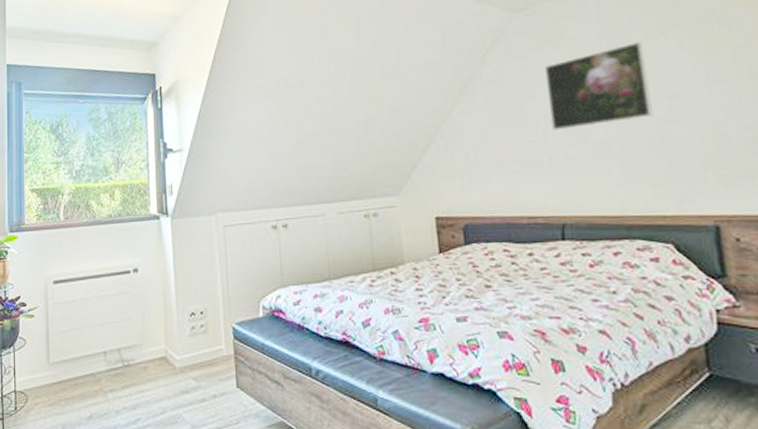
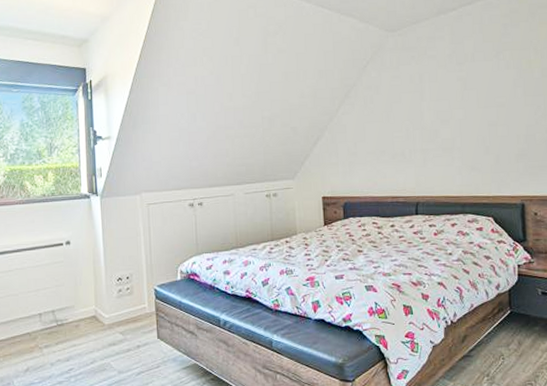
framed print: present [544,42,653,131] -> none [409,62,485,129]

